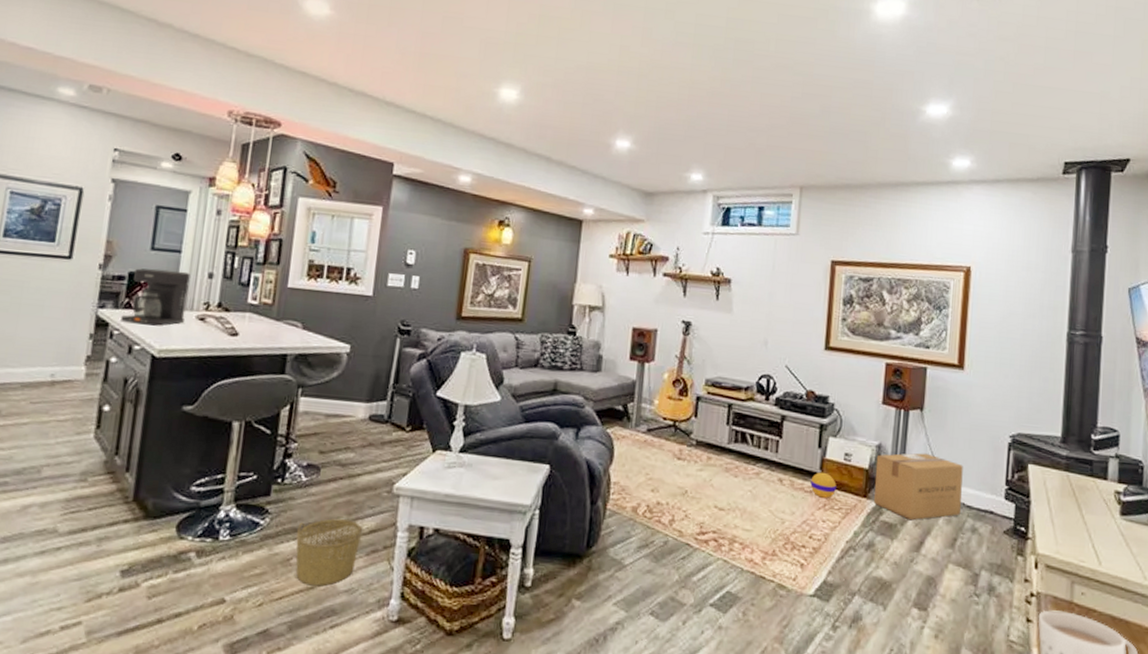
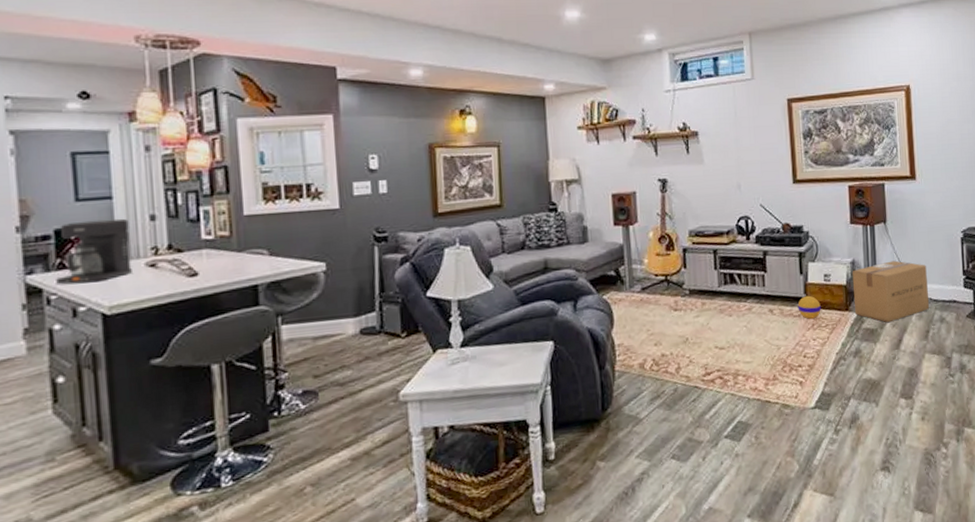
basket: present [296,518,363,587] -> none [305,436,376,510]

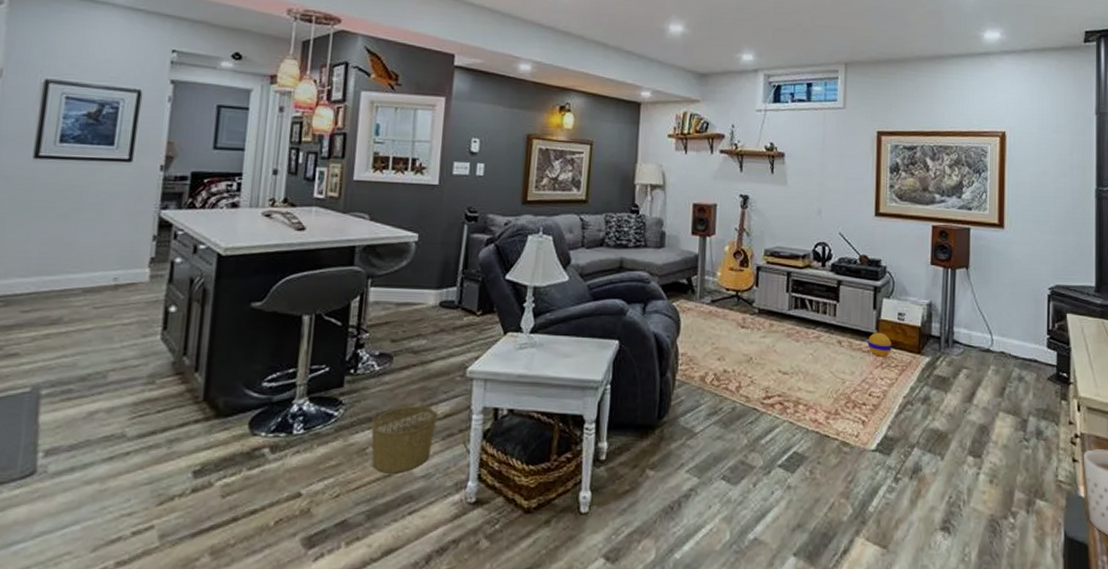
coffee maker: present [56,218,132,285] -> none [185,167,255,224]
basket: none [305,436,376,510] -> present [371,406,438,474]
box: present [852,260,929,323] -> none [927,309,1008,373]

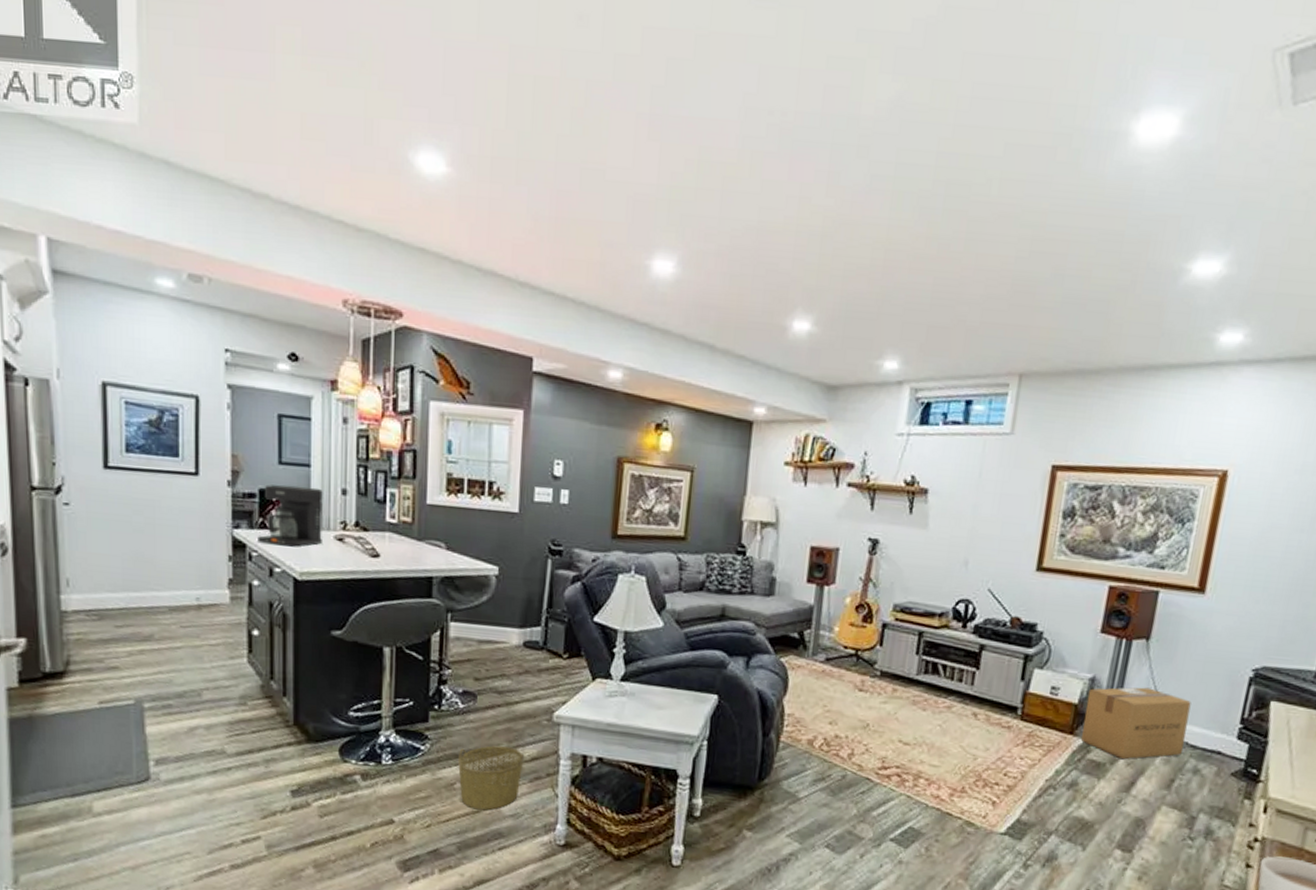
coffee maker: none [185,167,255,224] -> present [258,484,323,547]
toy ball: present [867,332,892,357] -> none [1008,706,1039,734]
box: none [927,309,1008,373] -> present [1081,687,1191,760]

